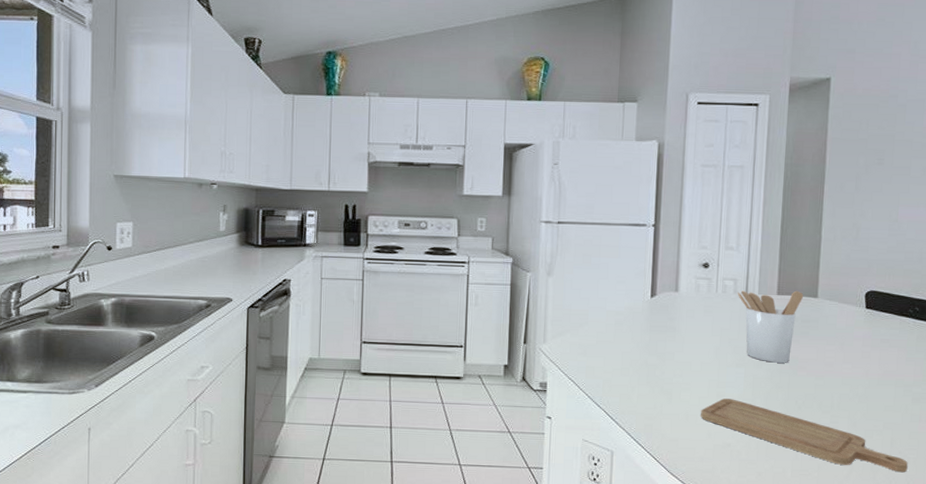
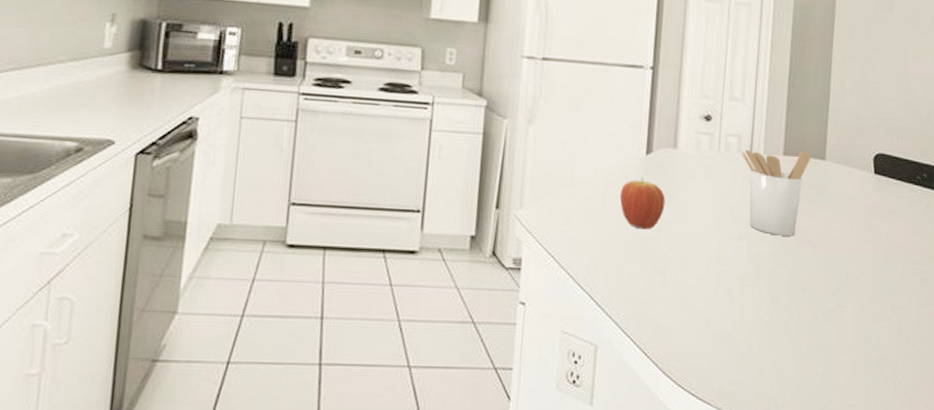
fruit: none [628,316,669,359] -> present [619,177,666,230]
chopping board: present [701,398,908,473] -> none [698,278,915,365]

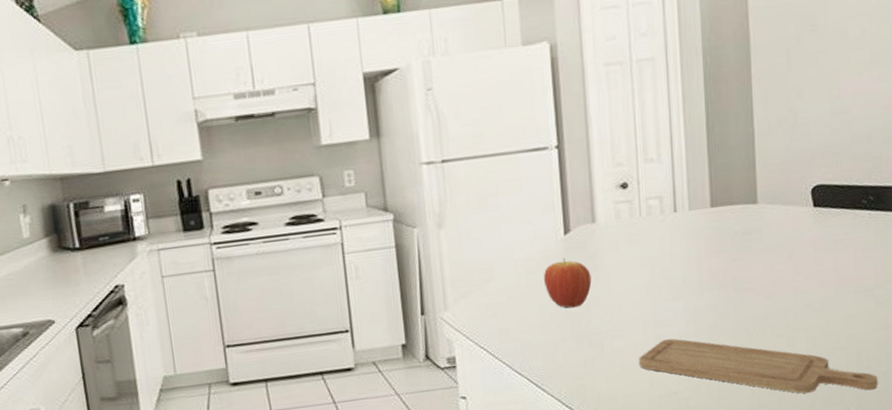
chopping board: none [698,278,915,365] -> present [639,338,878,394]
utensil holder: present [741,149,811,236] -> none [664,198,742,289]

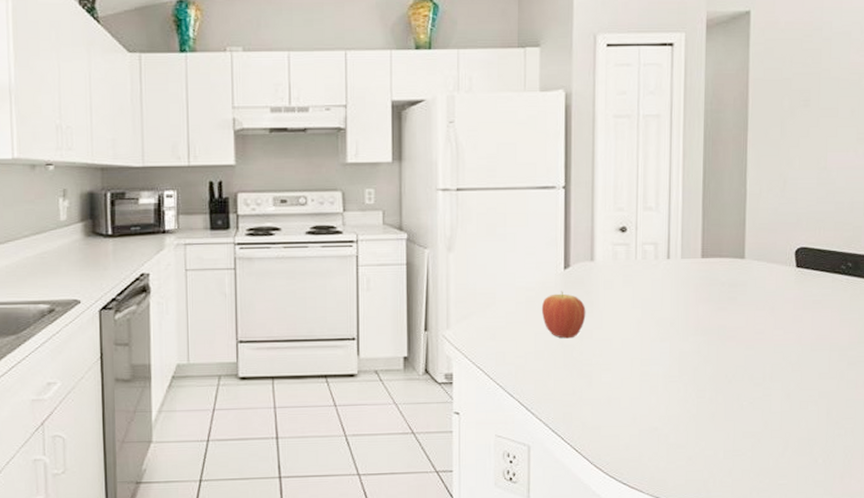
chopping board: present [639,338,878,394] -> none [624,377,845,445]

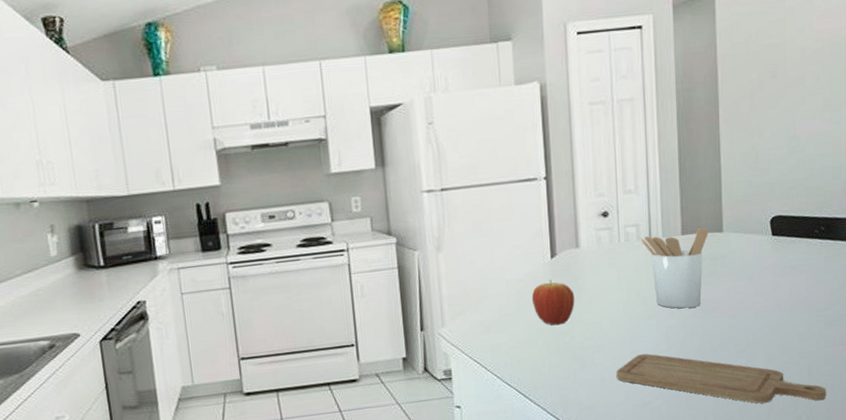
chopping board: none [624,377,845,445] -> present [616,353,826,404]
utensil holder: none [658,252,730,334] -> present [640,227,709,309]

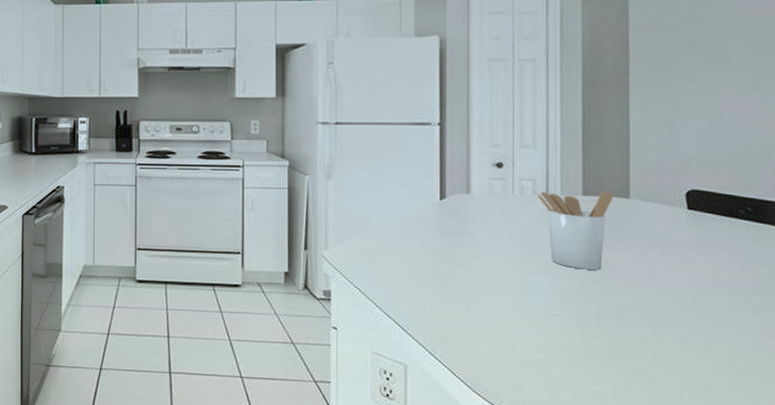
fruit: present [531,279,575,326] -> none [417,220,462,266]
chopping board: present [616,353,826,404] -> none [503,309,752,395]

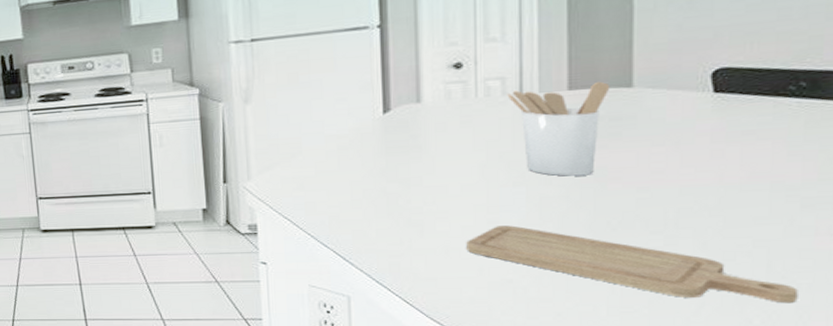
chopping board: none [503,309,752,395] -> present [466,225,798,304]

